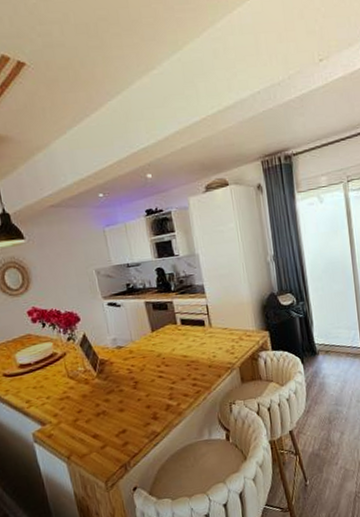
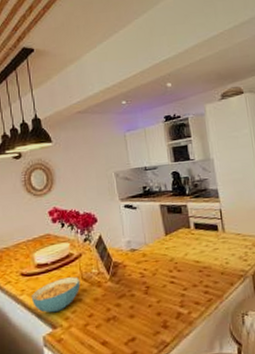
cereal bowl: none [16,375,67,411] -> present [31,277,81,313]

